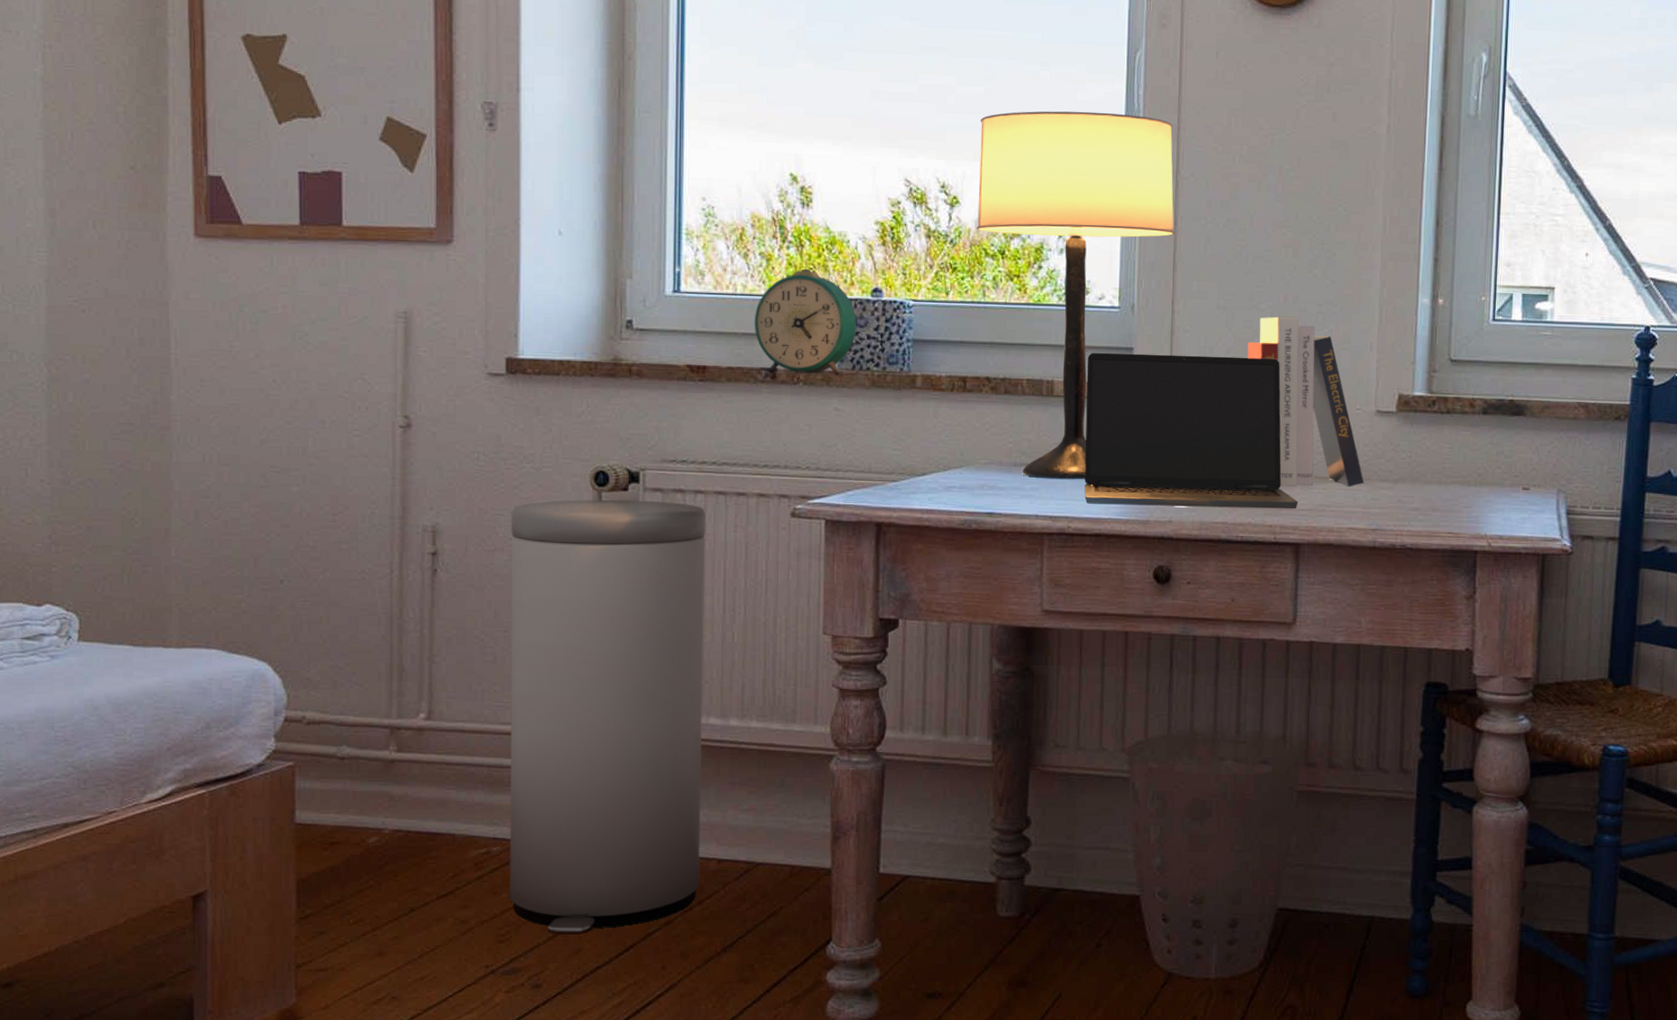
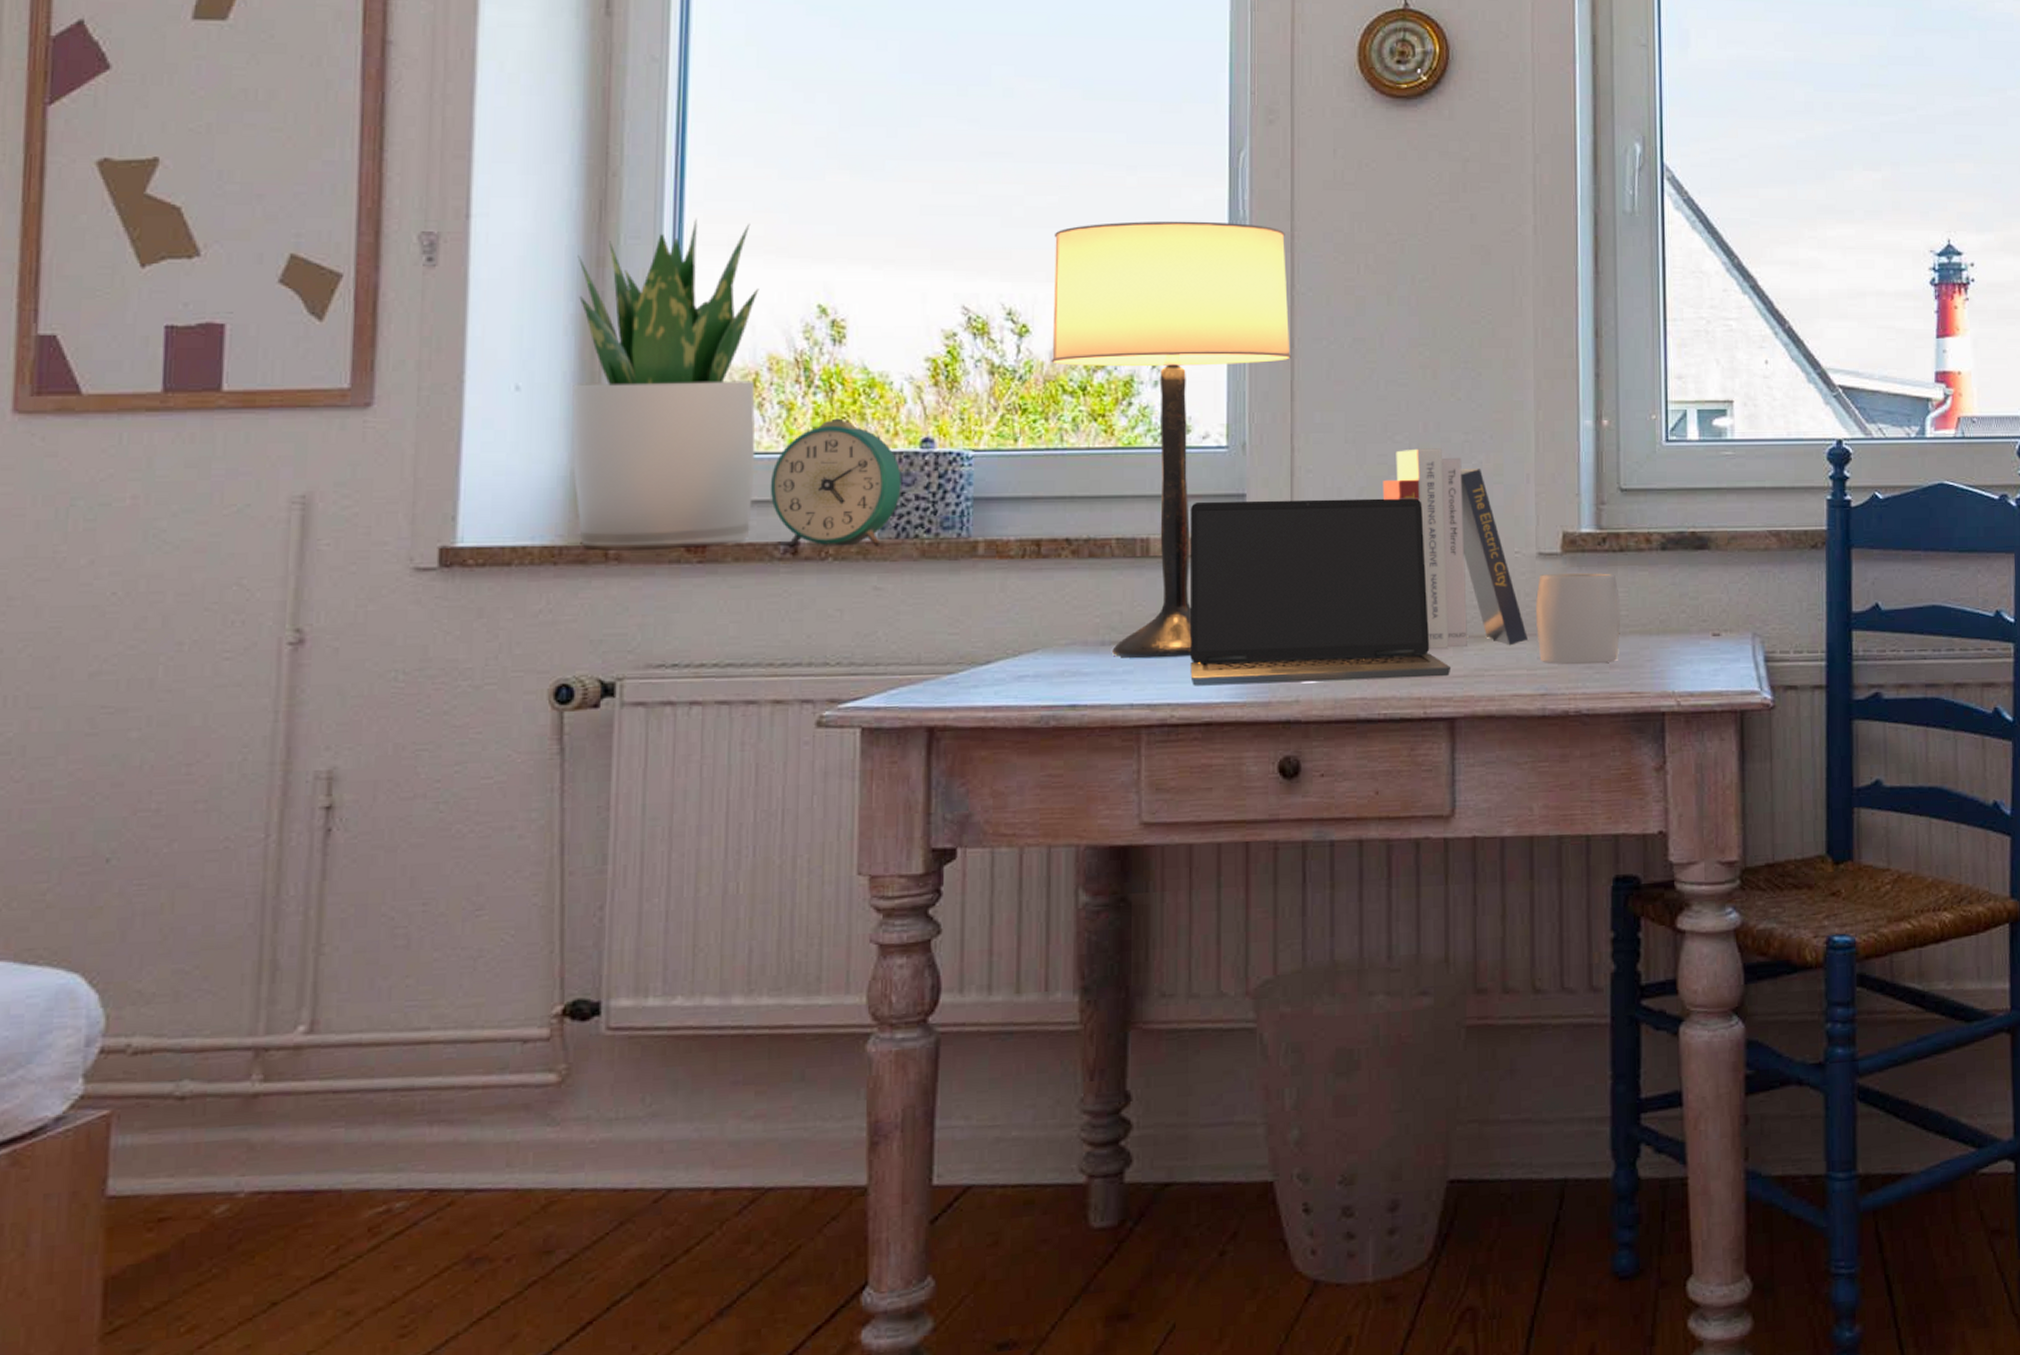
pedal bin: present [509,499,706,935] -> none [416,718,704,1318]
planter: none [602,97,744,369] -> present [572,218,760,552]
mug: none [1372,428,1445,507] -> present [1536,572,1621,665]

